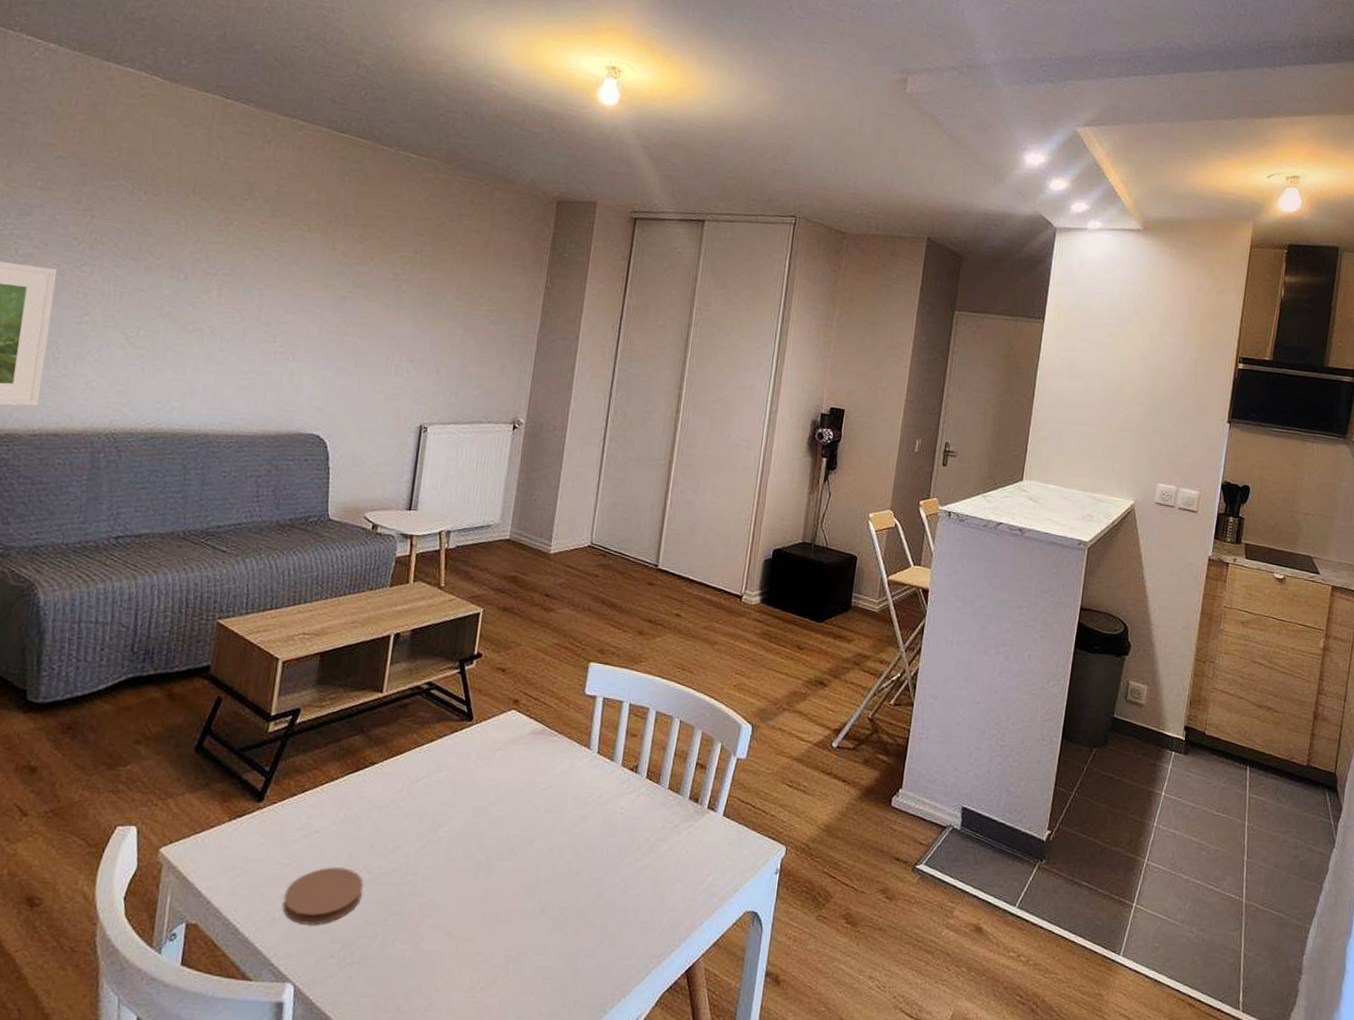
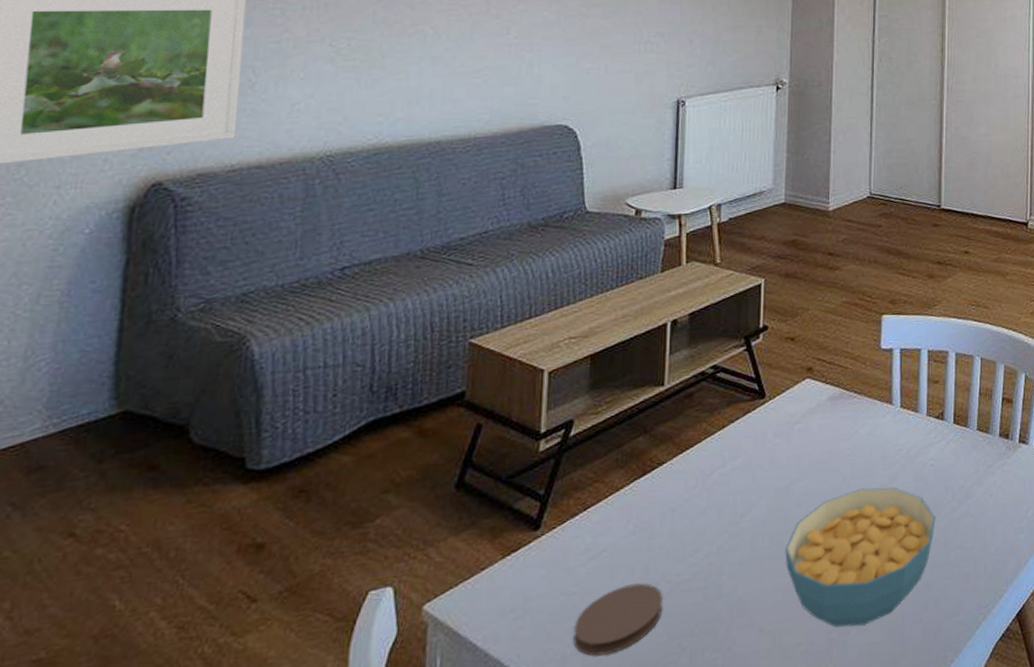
cereal bowl: none [475,822,620,950] -> present [785,487,936,628]

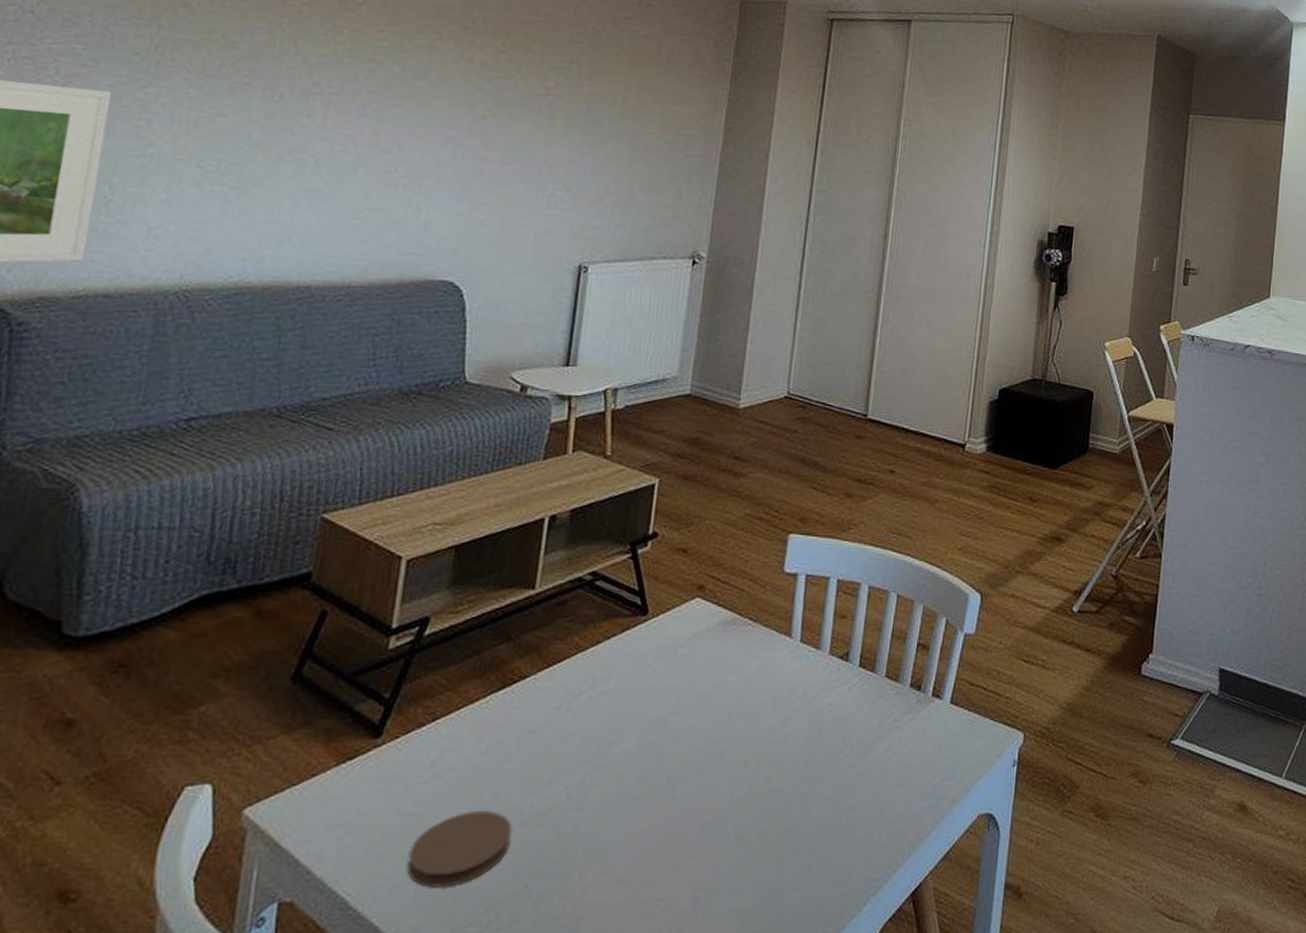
cereal bowl: present [785,487,936,628] -> none [654,730,829,887]

